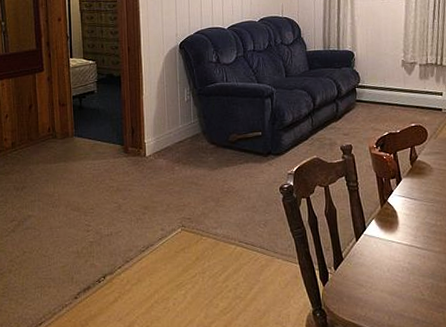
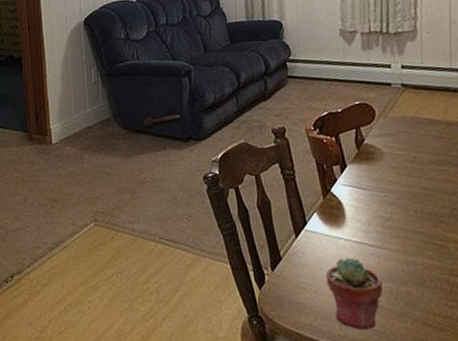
potted succulent: none [379,258,426,319] -> present [325,257,383,329]

